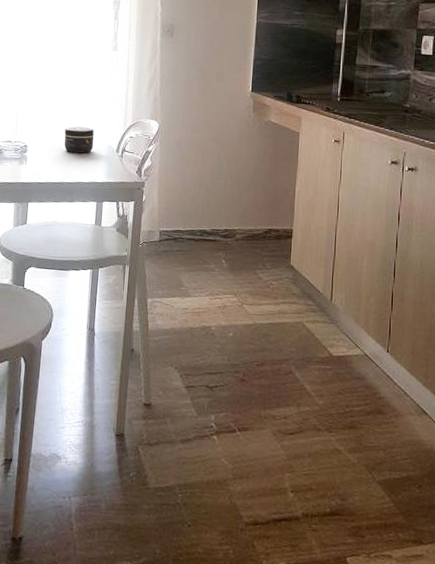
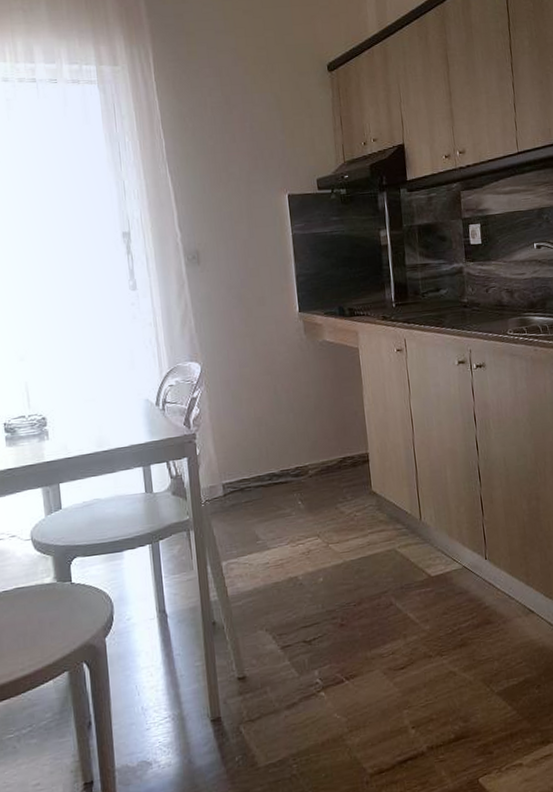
jar: present [64,126,95,154] -> none [89,383,128,416]

